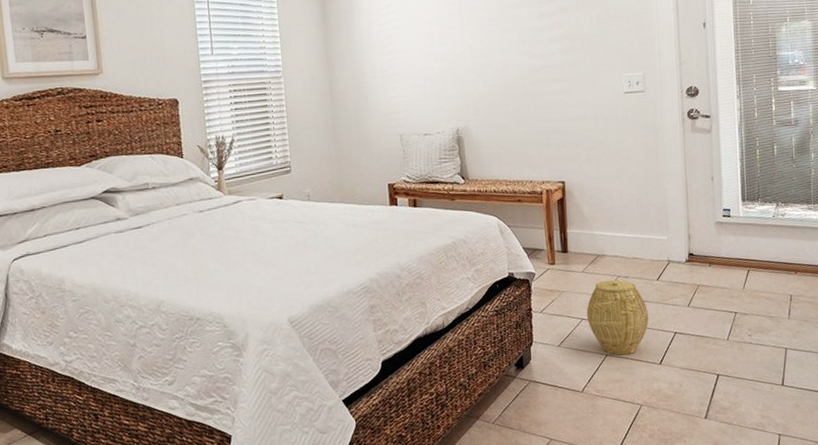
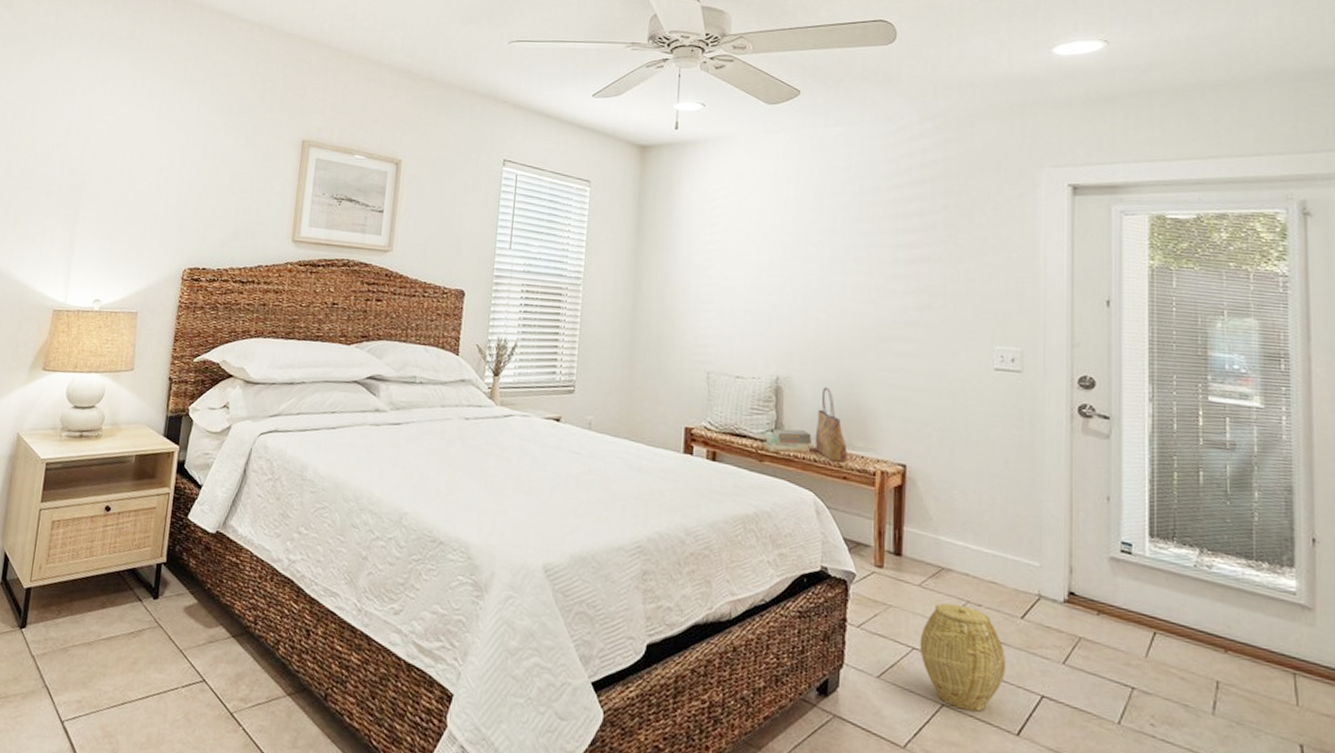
books: none [451,169,491,191] -> present [761,429,812,454]
tote bag: none [492,130,520,189] -> present [815,387,848,462]

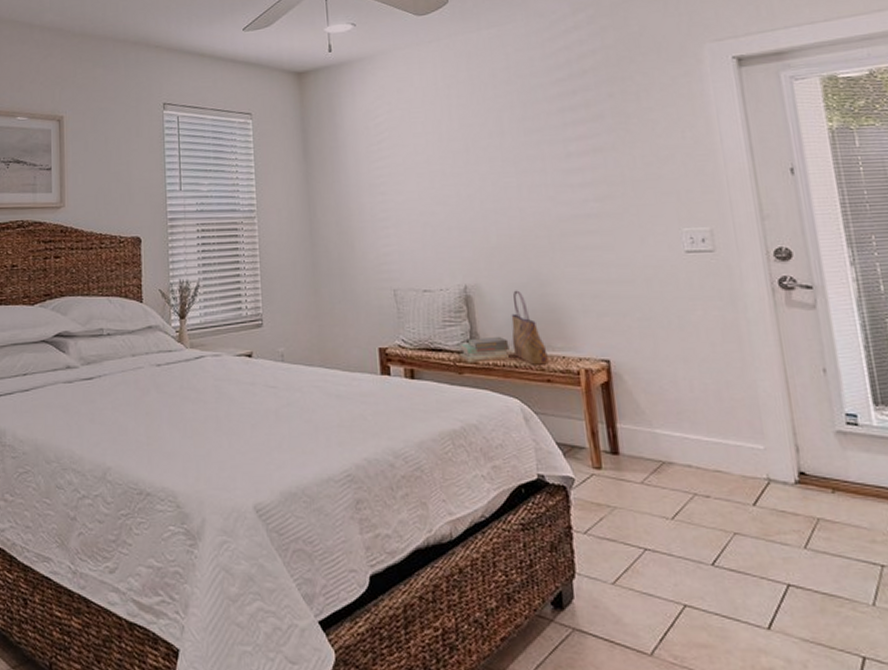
woven basket: present [919,603,1007,712] -> none [650,498,746,608]

